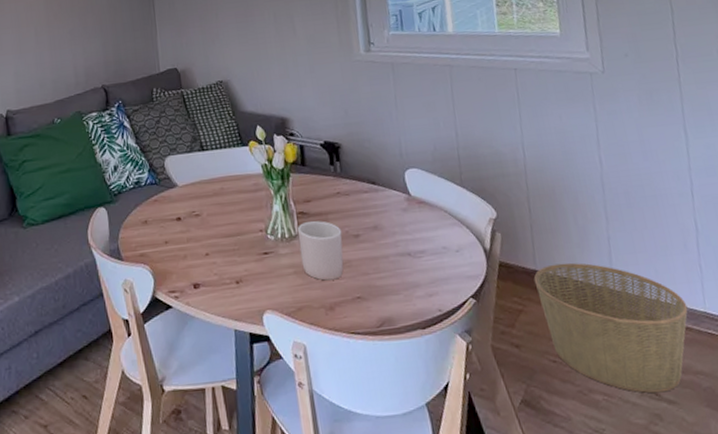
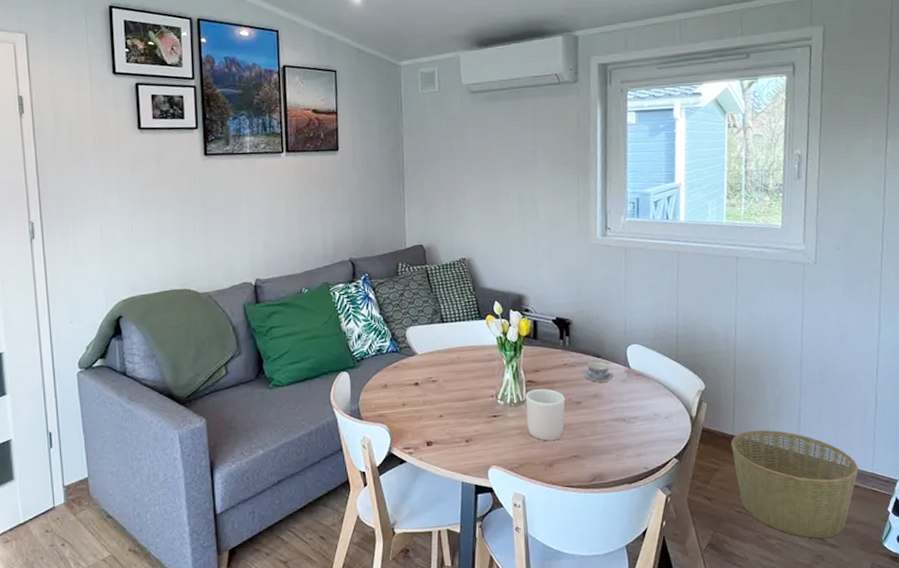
teacup: none [359,188,393,212] -> present [583,361,614,382]

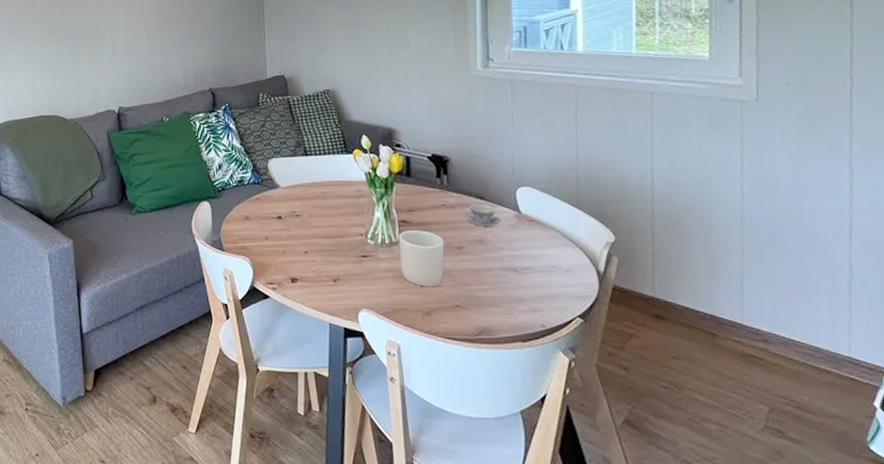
basket: present [731,429,859,539] -> none [650,293,829,431]

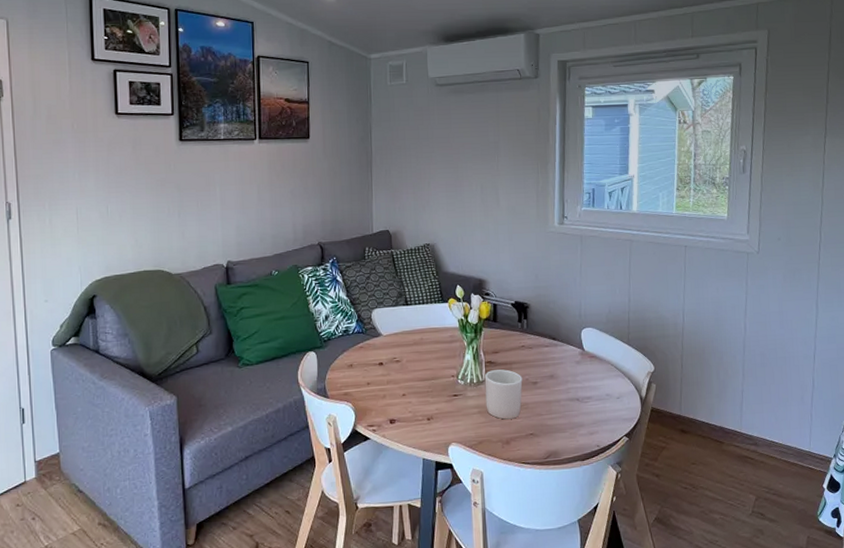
teacup: present [464,203,501,227] -> none [540,343,568,364]

